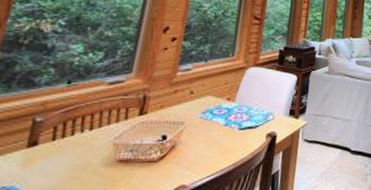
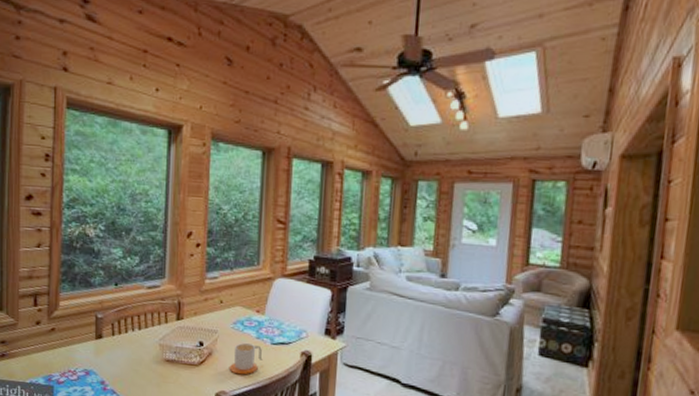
mug: none [192,130,229,165] -> present [229,342,263,375]

